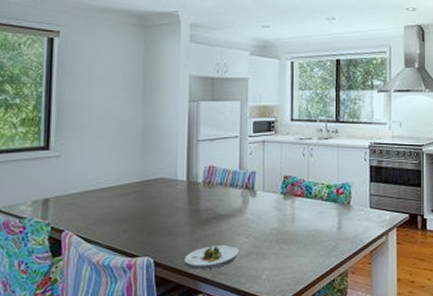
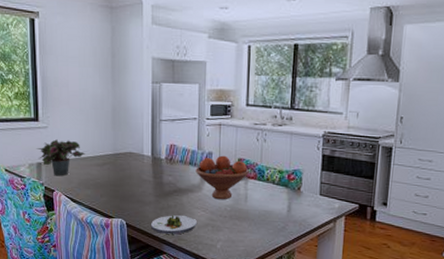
potted plant: none [43,169,106,213] -> present [36,139,85,177]
fruit bowl: none [237,174,296,223] -> present [195,155,249,200]

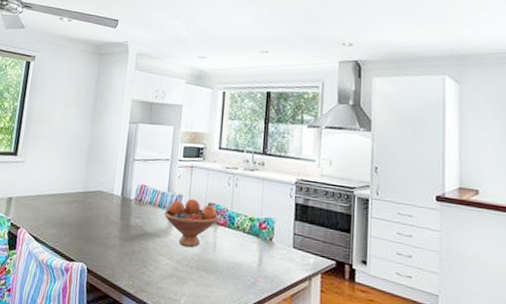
potted plant: present [36,139,85,177] -> none [9,174,56,213]
salad plate: present [151,215,198,235] -> none [112,261,162,285]

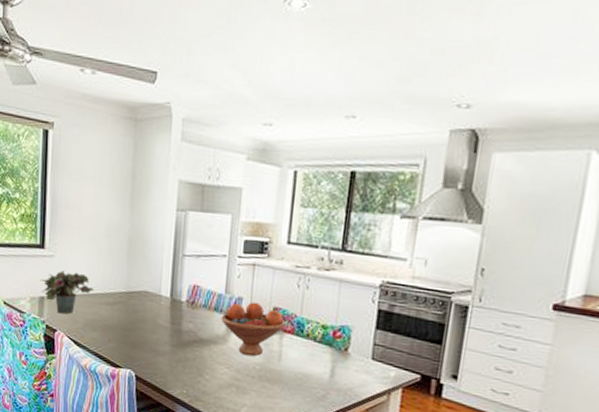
potted plant: none [9,174,56,213] -> present [40,270,94,314]

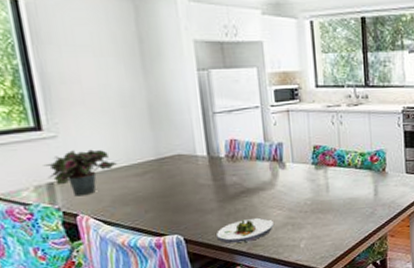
salad plate: none [164,369,220,394] -> present [217,217,275,244]
fruit bowl: present [221,302,286,357] -> none [264,144,327,195]

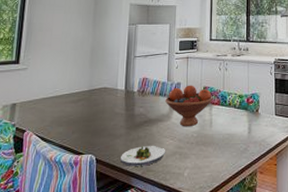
potted plant: present [43,149,117,197] -> none [13,80,61,116]
fruit bowl: none [264,144,327,195] -> present [165,85,213,127]

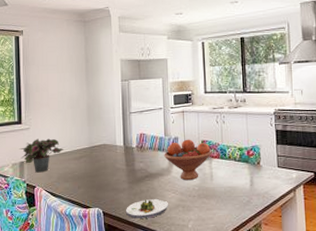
potted plant: none [13,80,61,116] -> present [19,138,63,173]

